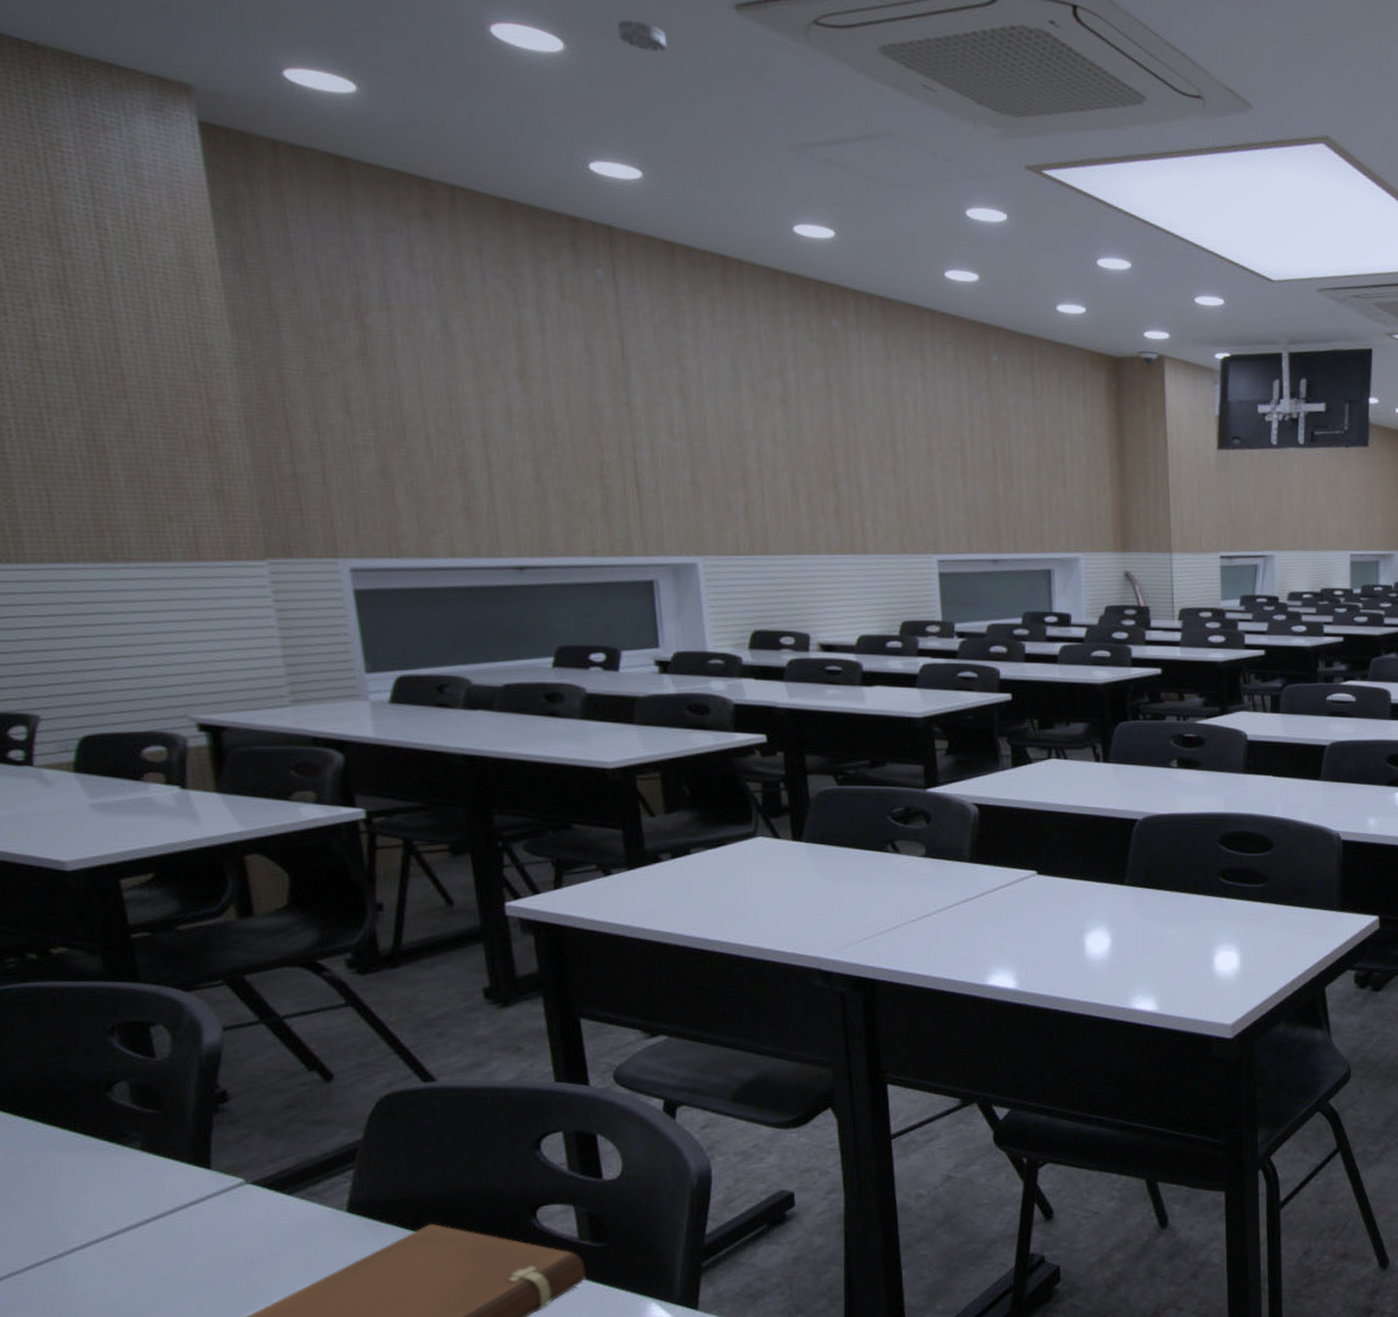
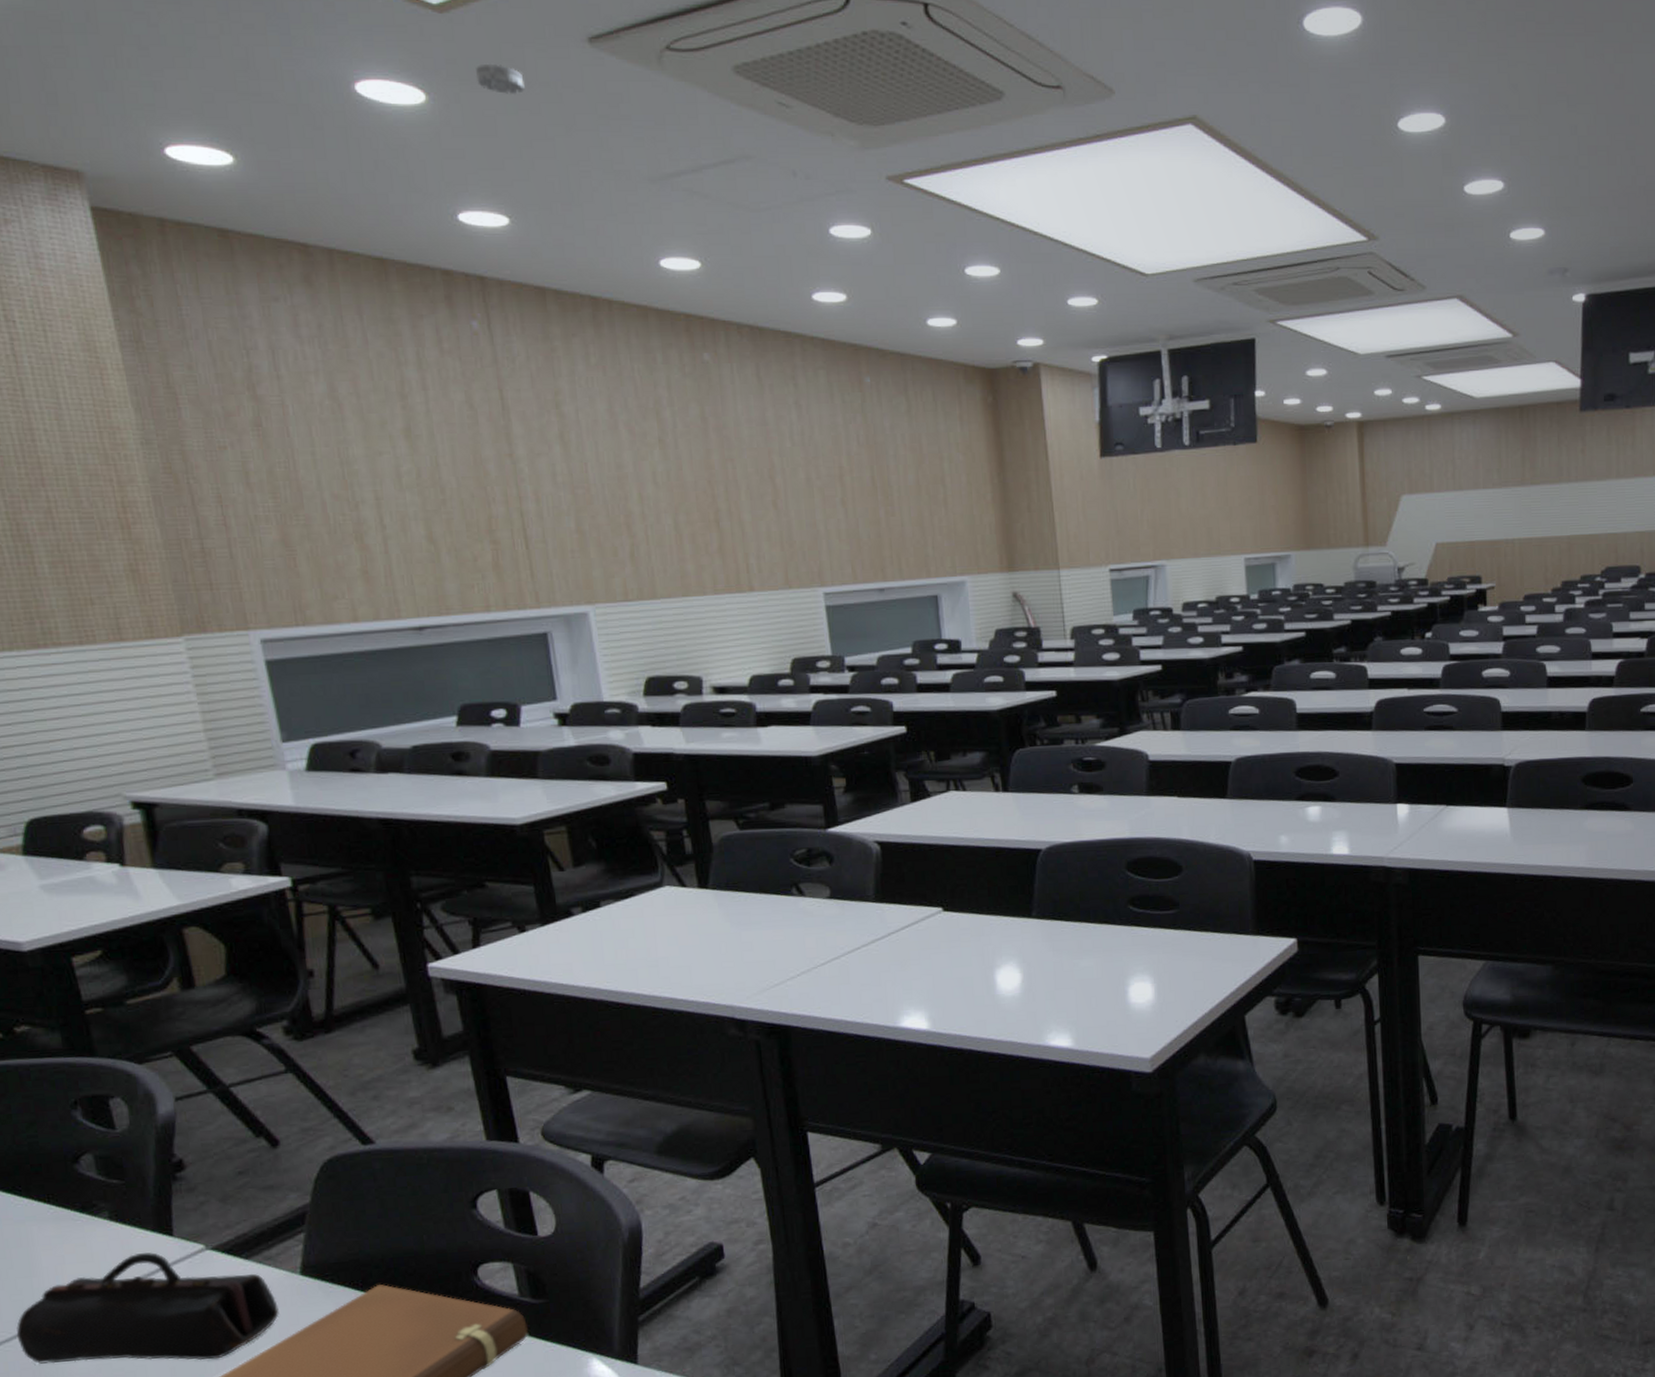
pencil case: none [28,1185,321,1298] -> present [16,1252,279,1364]

